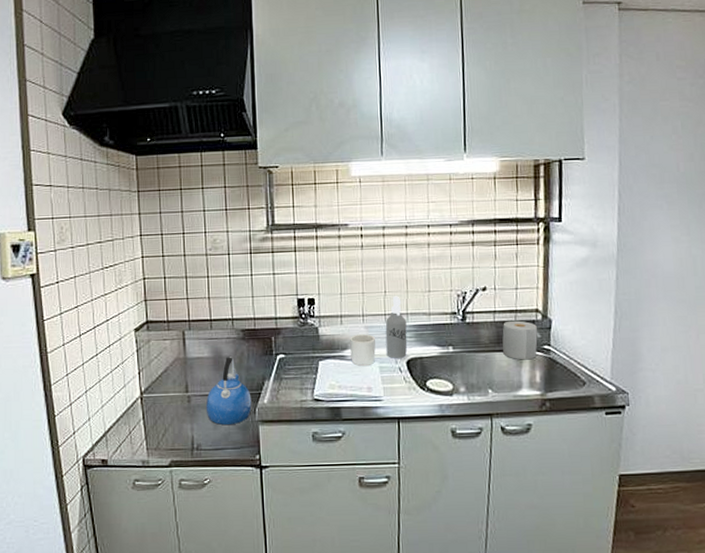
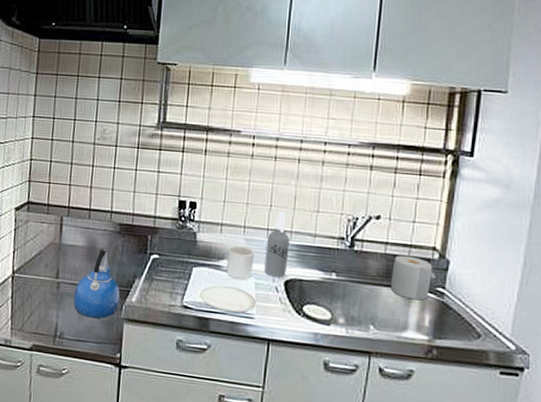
plate: none [328,373,383,399] -> present [199,285,257,313]

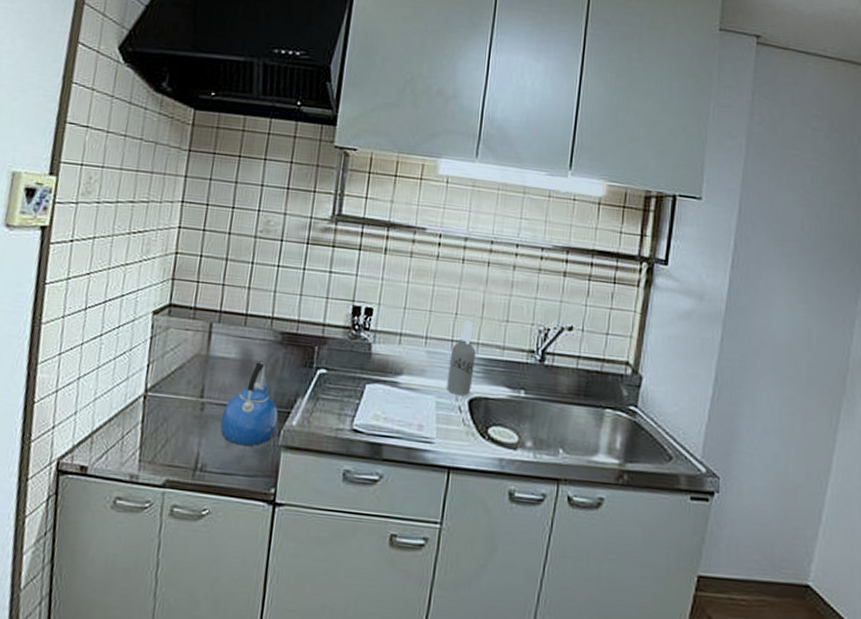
plate: present [199,285,257,313] -> none [372,404,437,437]
mug: present [226,245,255,281] -> none [404,359,437,400]
paper towel roll: present [391,255,432,301] -> none [582,370,625,421]

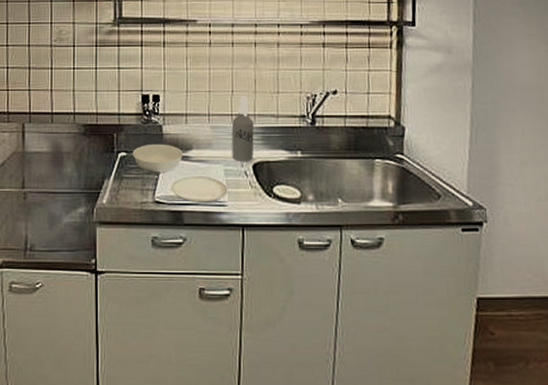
kettle: present [220,362,279,446] -> none [42,153,90,226]
bowl: none [333,363,392,399] -> present [132,144,184,174]
plate: none [372,404,437,437] -> present [170,175,228,203]

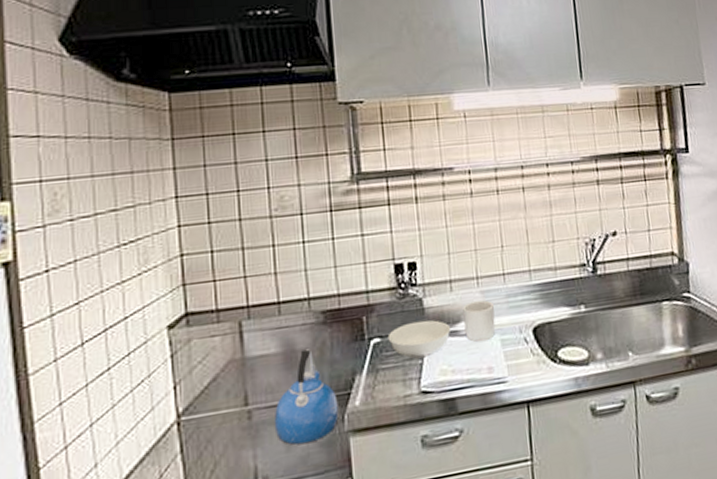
kettle: none [42,153,90,226] -> present [274,349,339,445]
plate: present [170,175,228,203] -> none [438,351,507,385]
mug: none [195,135,222,169] -> present [463,300,496,343]
spray bottle: present [232,96,254,162] -> none [505,250,533,329]

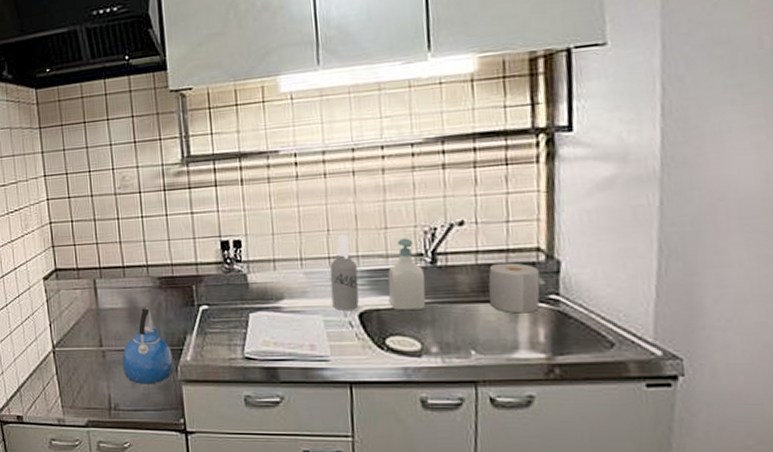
bowl: present [387,320,451,359] -> none [214,294,274,328]
mug: present [463,300,496,343] -> none [286,281,319,320]
spray bottle: none [505,250,533,329] -> present [330,235,359,312]
soap bottle: none [556,250,590,321] -> present [387,238,426,310]
paper towel roll: none [638,267,677,313] -> present [488,262,541,314]

